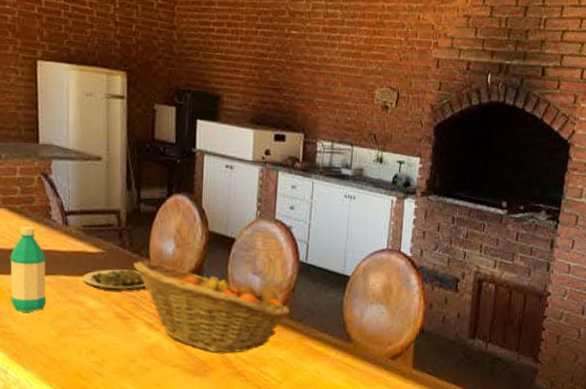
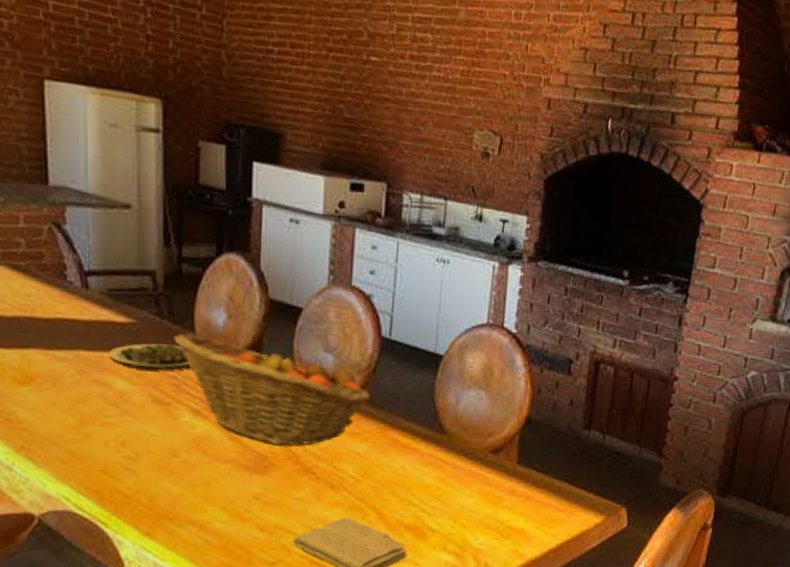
water bottle: present [10,226,47,313] -> none [13,288,63,397]

